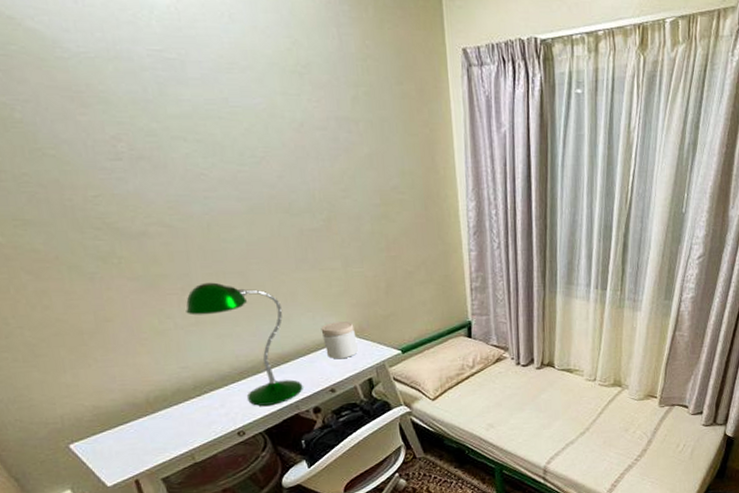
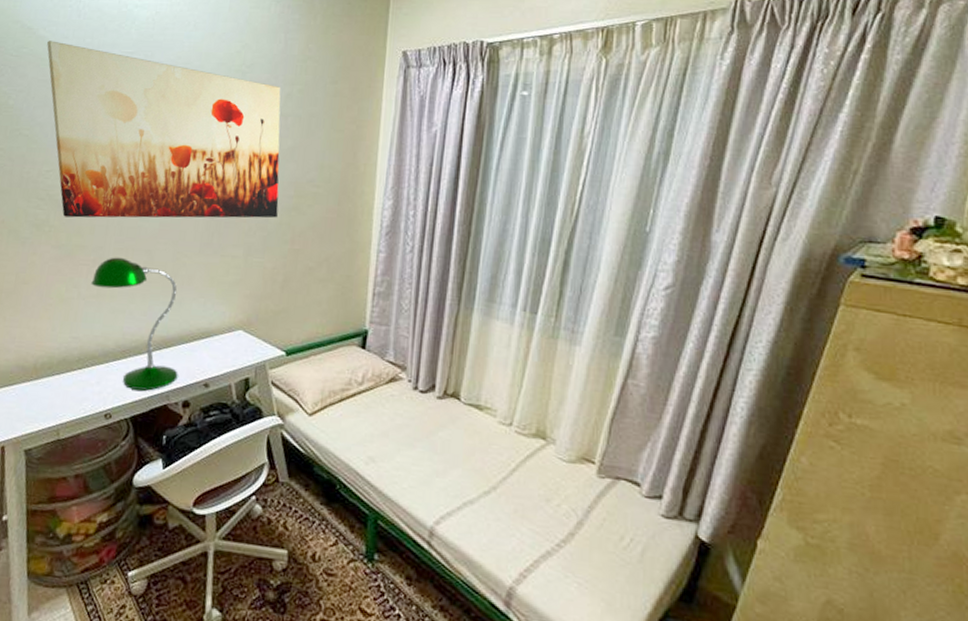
wall art: none [42,35,368,246] -> present [47,41,281,218]
jar: present [321,322,359,359] -> none [208,311,243,352]

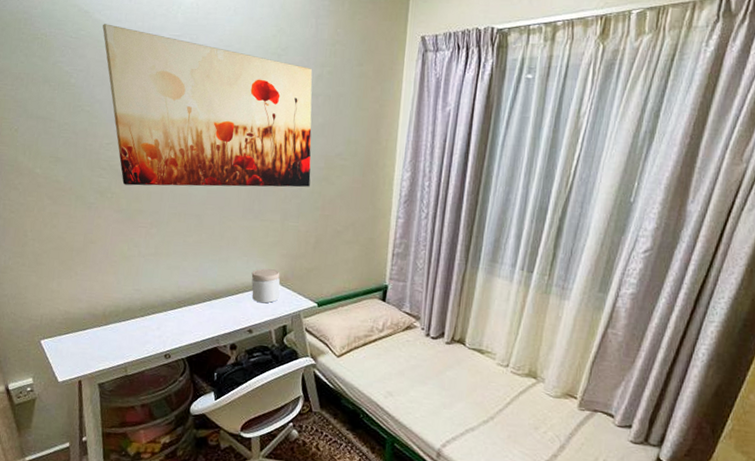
desk lamp: present [91,257,178,391] -> none [149,220,226,336]
jar: none [208,311,243,352] -> present [251,268,281,303]

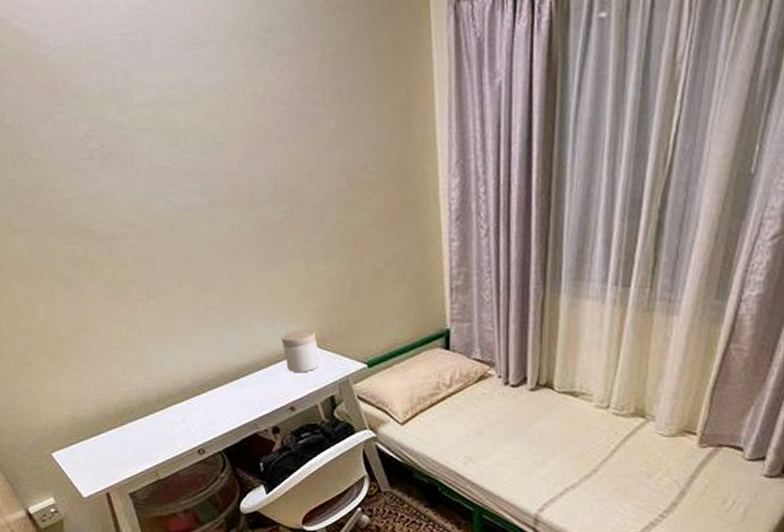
wall art: present [102,24,313,188] -> none [25,32,334,250]

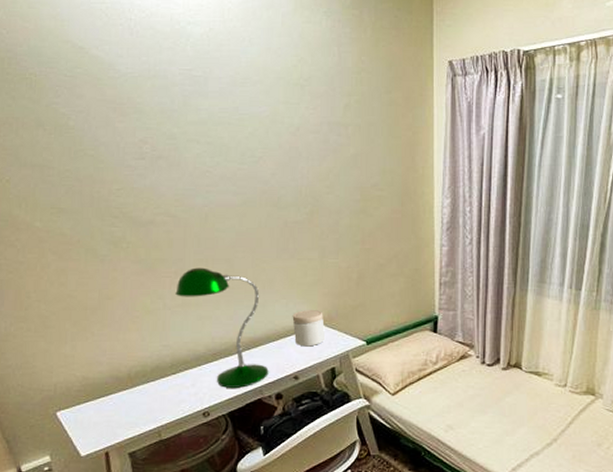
desk lamp: none [150,286,262,423] -> present [175,267,269,388]

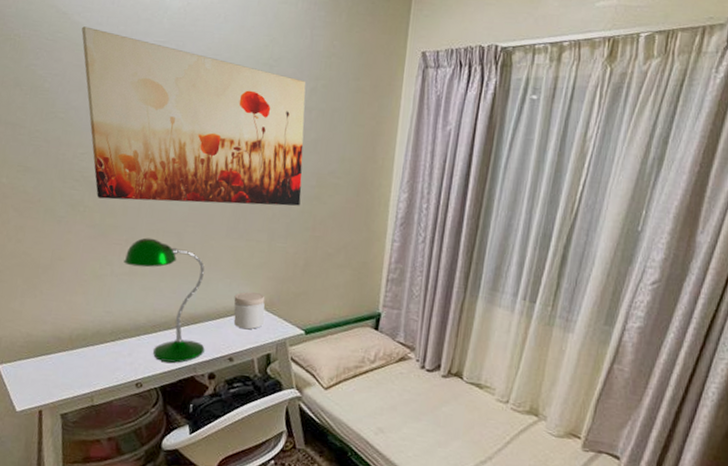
wall art: none [102,60,347,233] -> present [81,26,306,206]

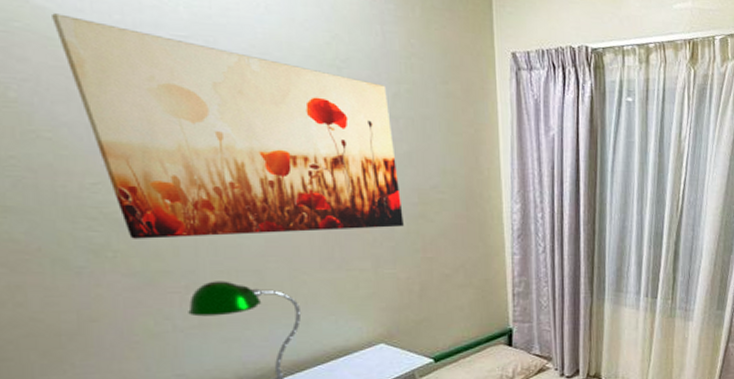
jar: present [233,291,265,330] -> none [344,327,386,368]

